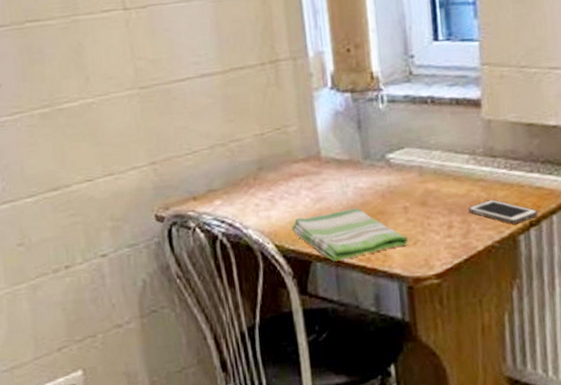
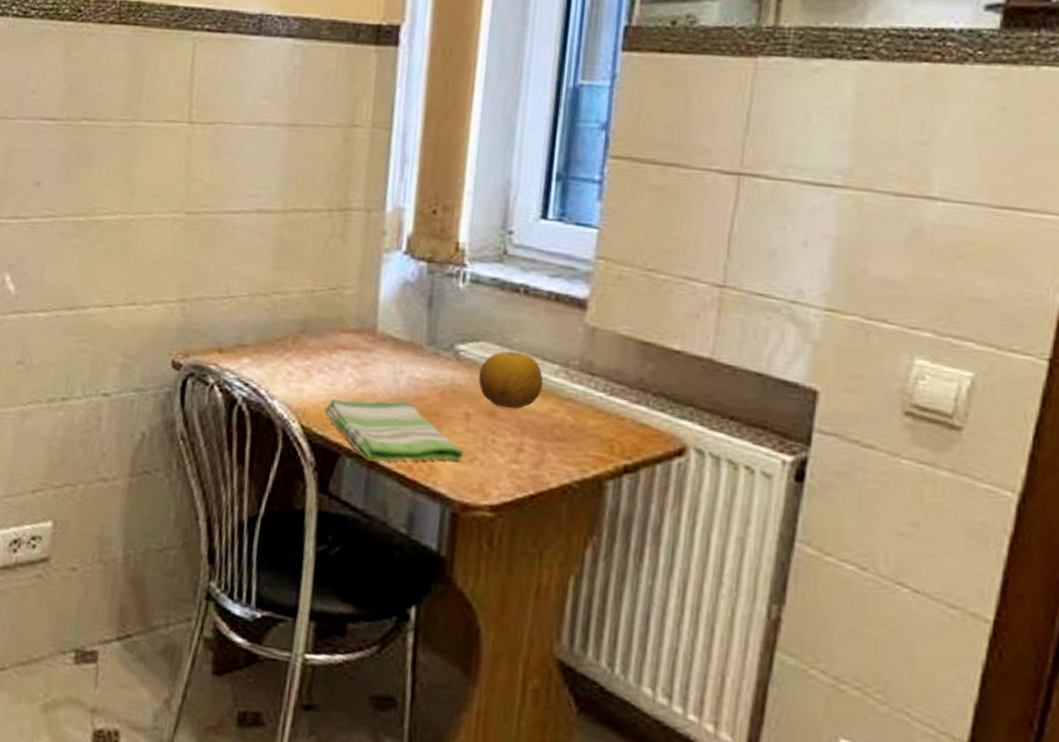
fruit: none [408,150,459,197] -> present [478,351,544,409]
cell phone: present [468,199,538,224] -> none [546,426,637,465]

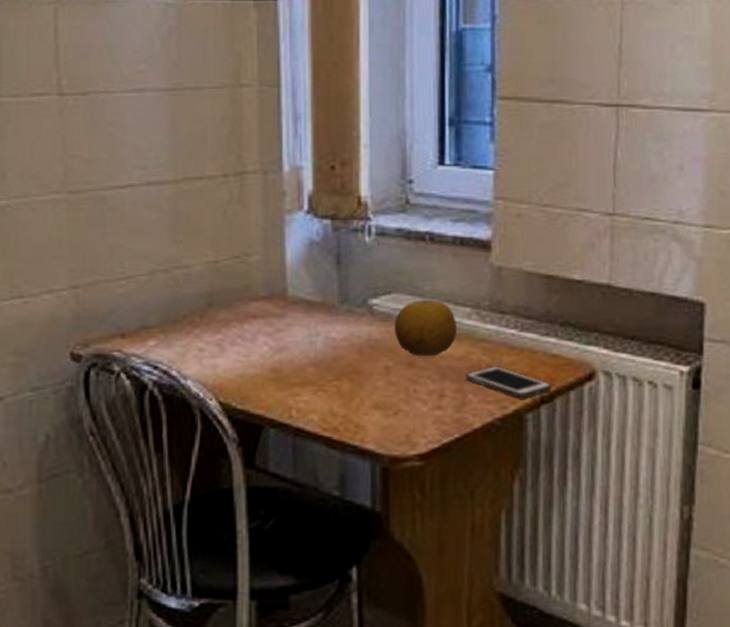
dish towel: present [324,398,463,462] -> none [242,364,387,428]
cell phone: none [546,426,637,465] -> present [465,366,552,398]

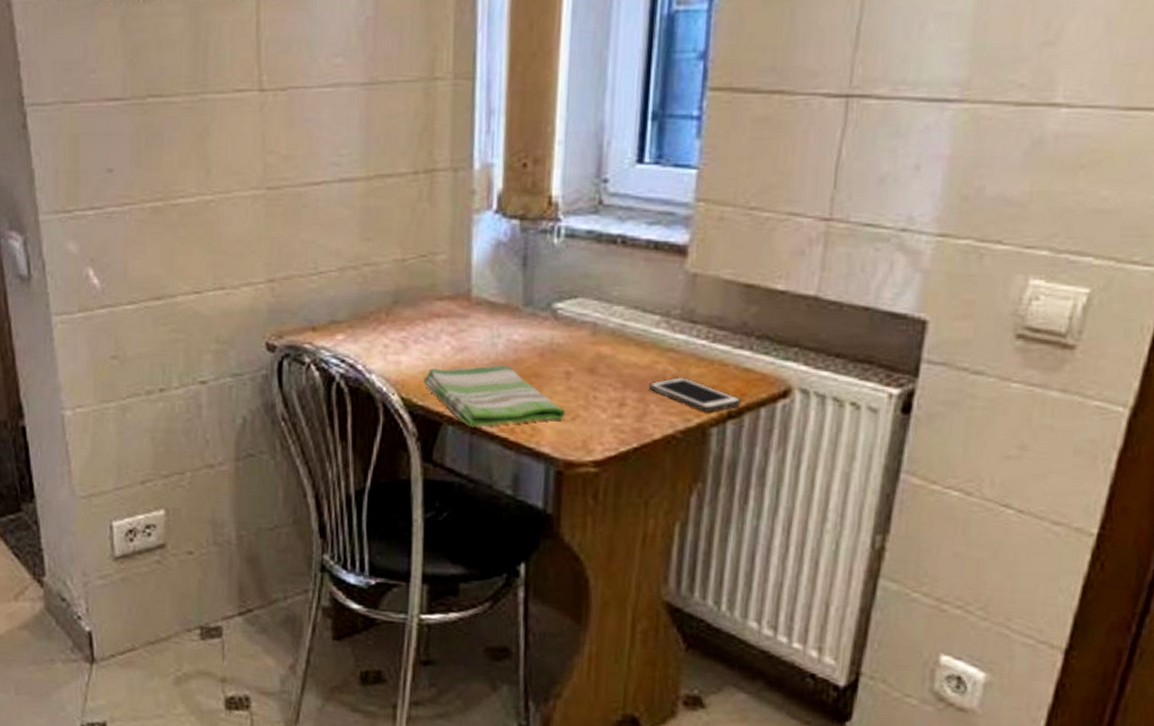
dish towel: none [242,364,387,428] -> present [423,365,565,427]
fruit: present [393,299,458,357] -> none [577,305,644,364]

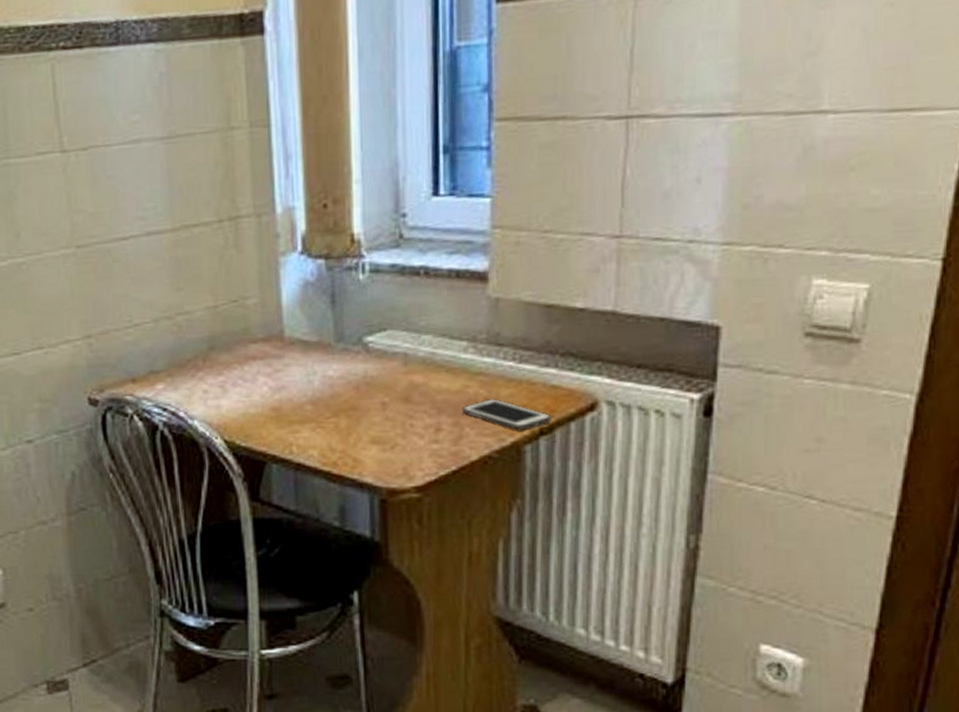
dish towel: present [423,365,565,427] -> none [244,401,384,464]

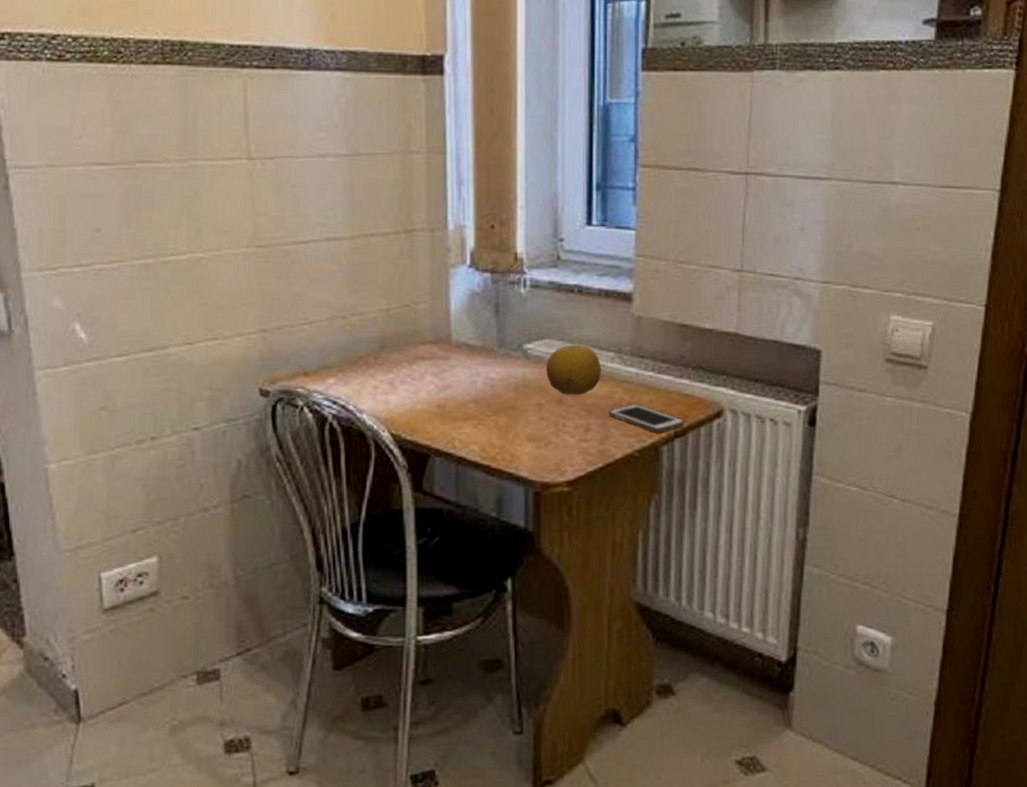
fruit: none [389,334,454,392] -> present [545,344,602,395]

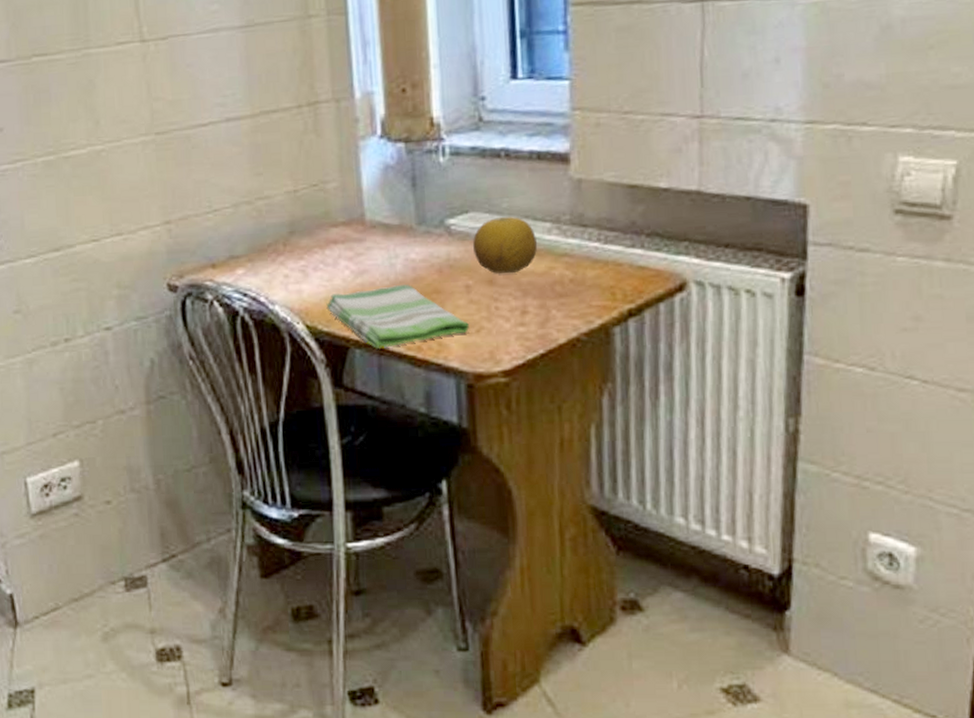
dish towel: none [411,401,539,457] -> present [326,285,469,348]
cell phone: present [608,404,685,432] -> none [547,280,640,312]

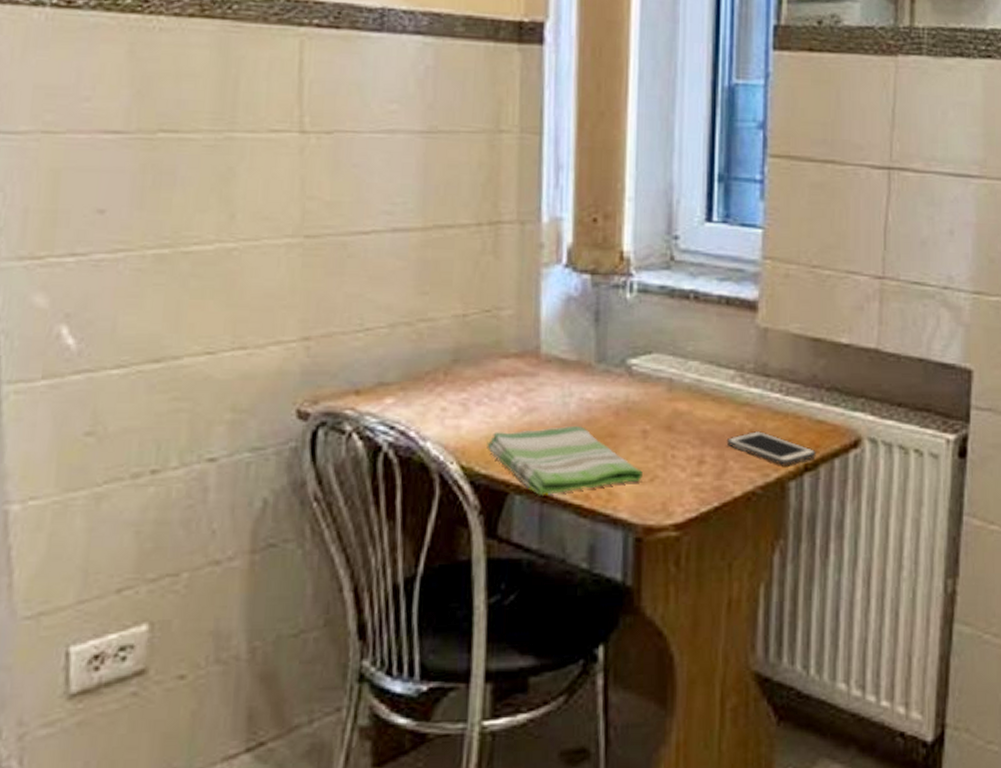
fruit: present [472,216,538,274] -> none [653,360,720,421]
cell phone: none [547,280,640,312] -> present [726,431,816,465]

